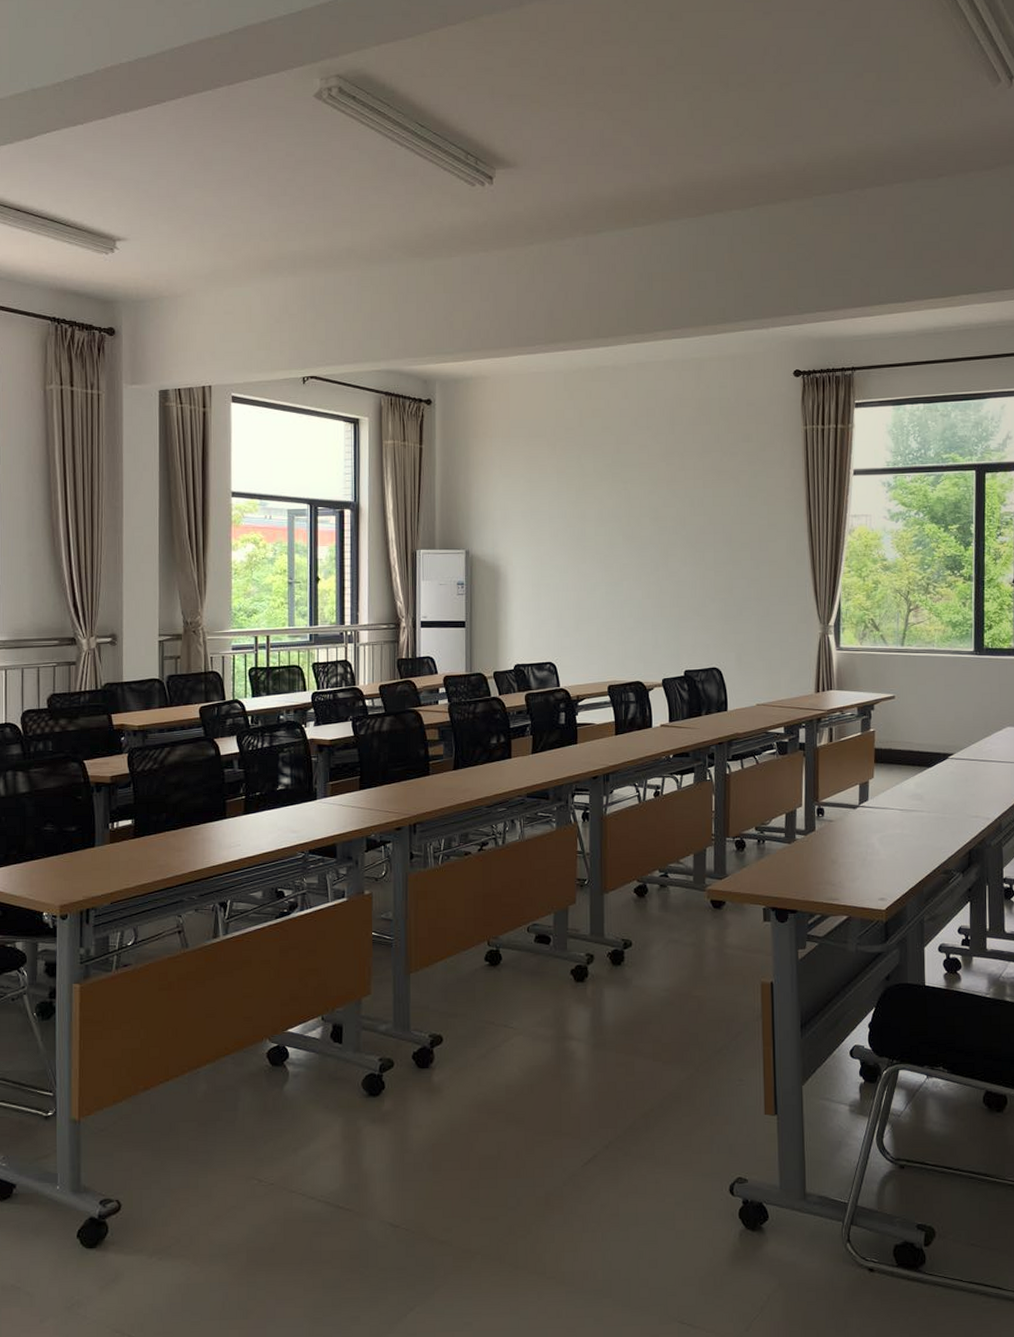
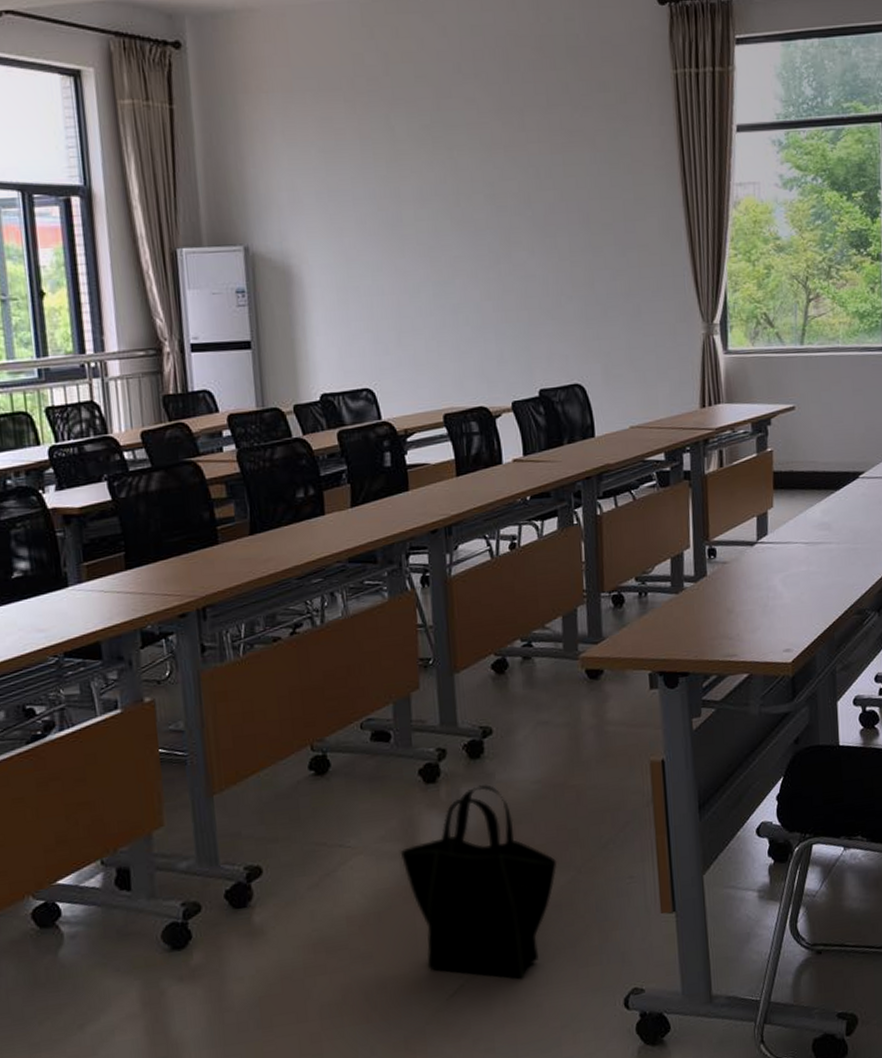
tote bag: none [552,988,679,1157] -> present [400,785,557,980]

